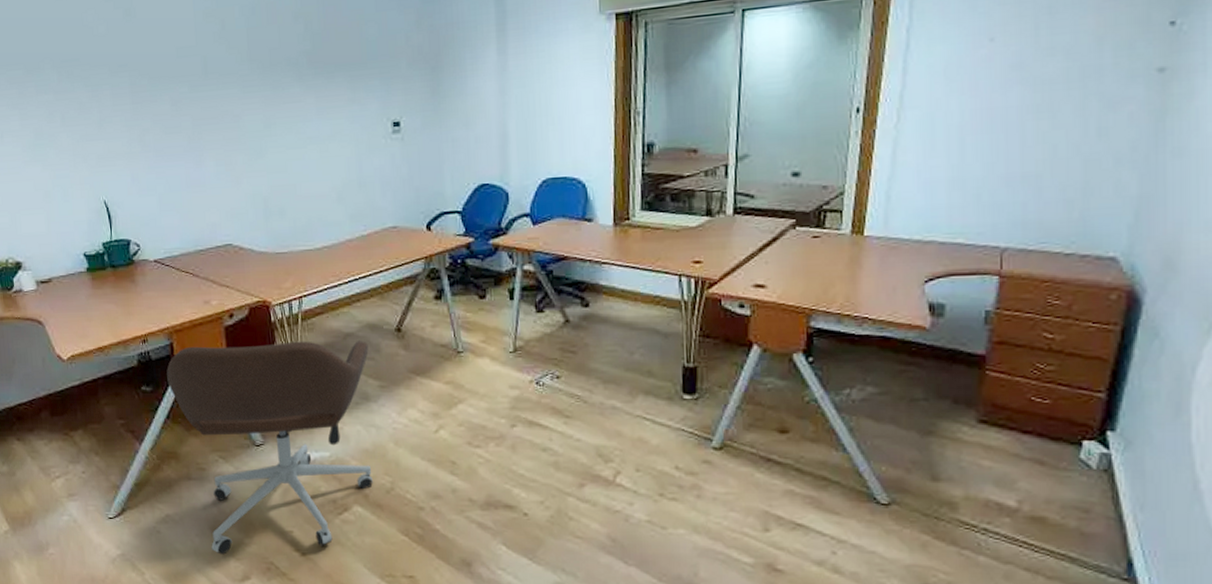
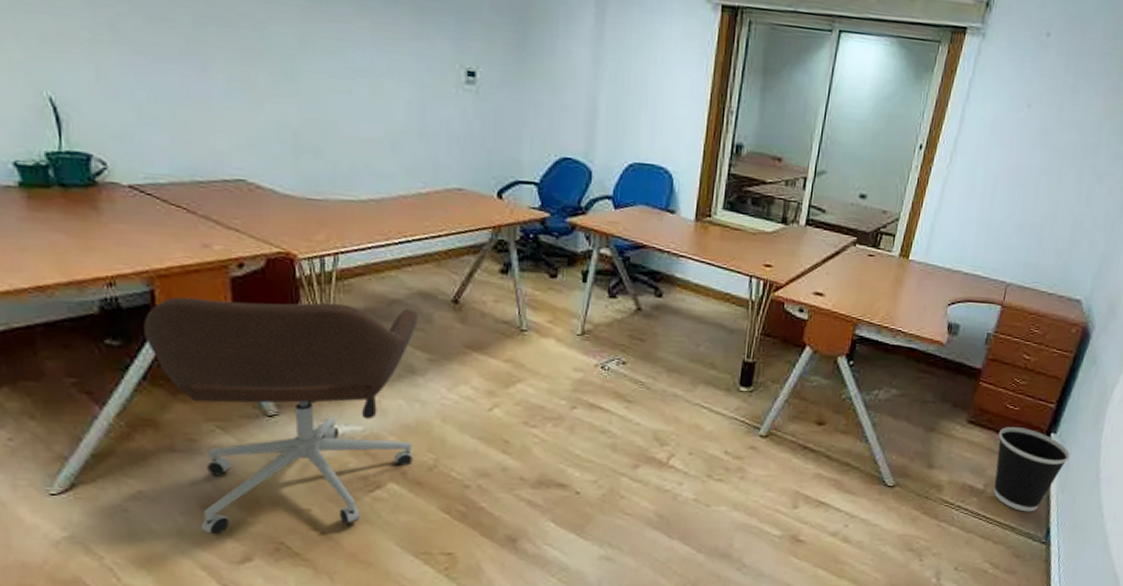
wastebasket: none [1027,426,1143,537] -> present [994,427,1070,512]

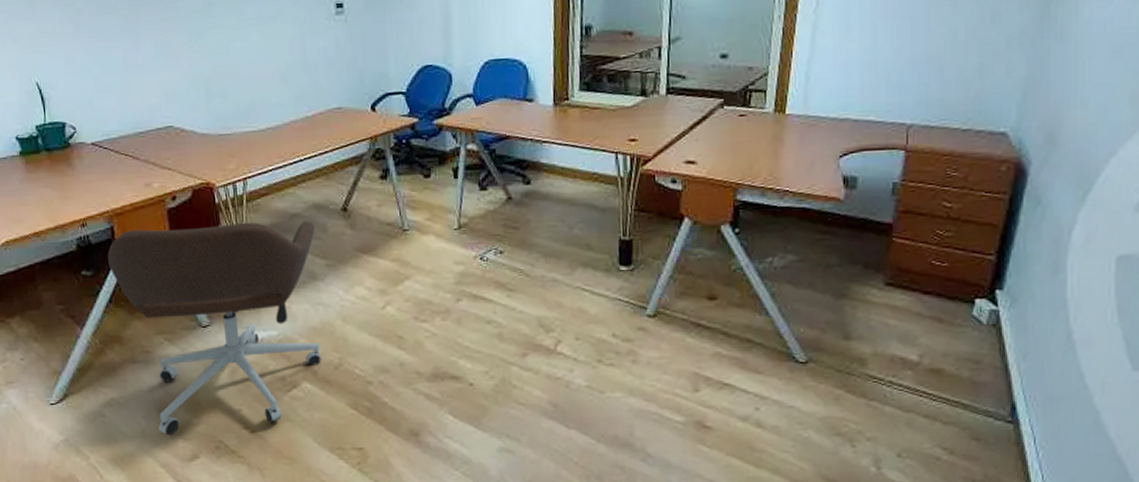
wastebasket: present [994,427,1070,512] -> none [927,286,1026,385]

